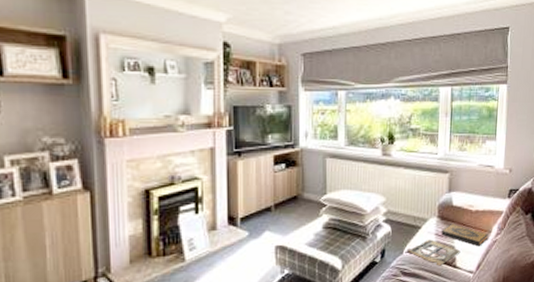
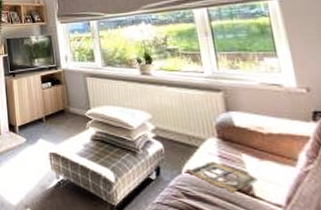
hardback book: present [441,224,489,247] -> none [225,146,295,176]

